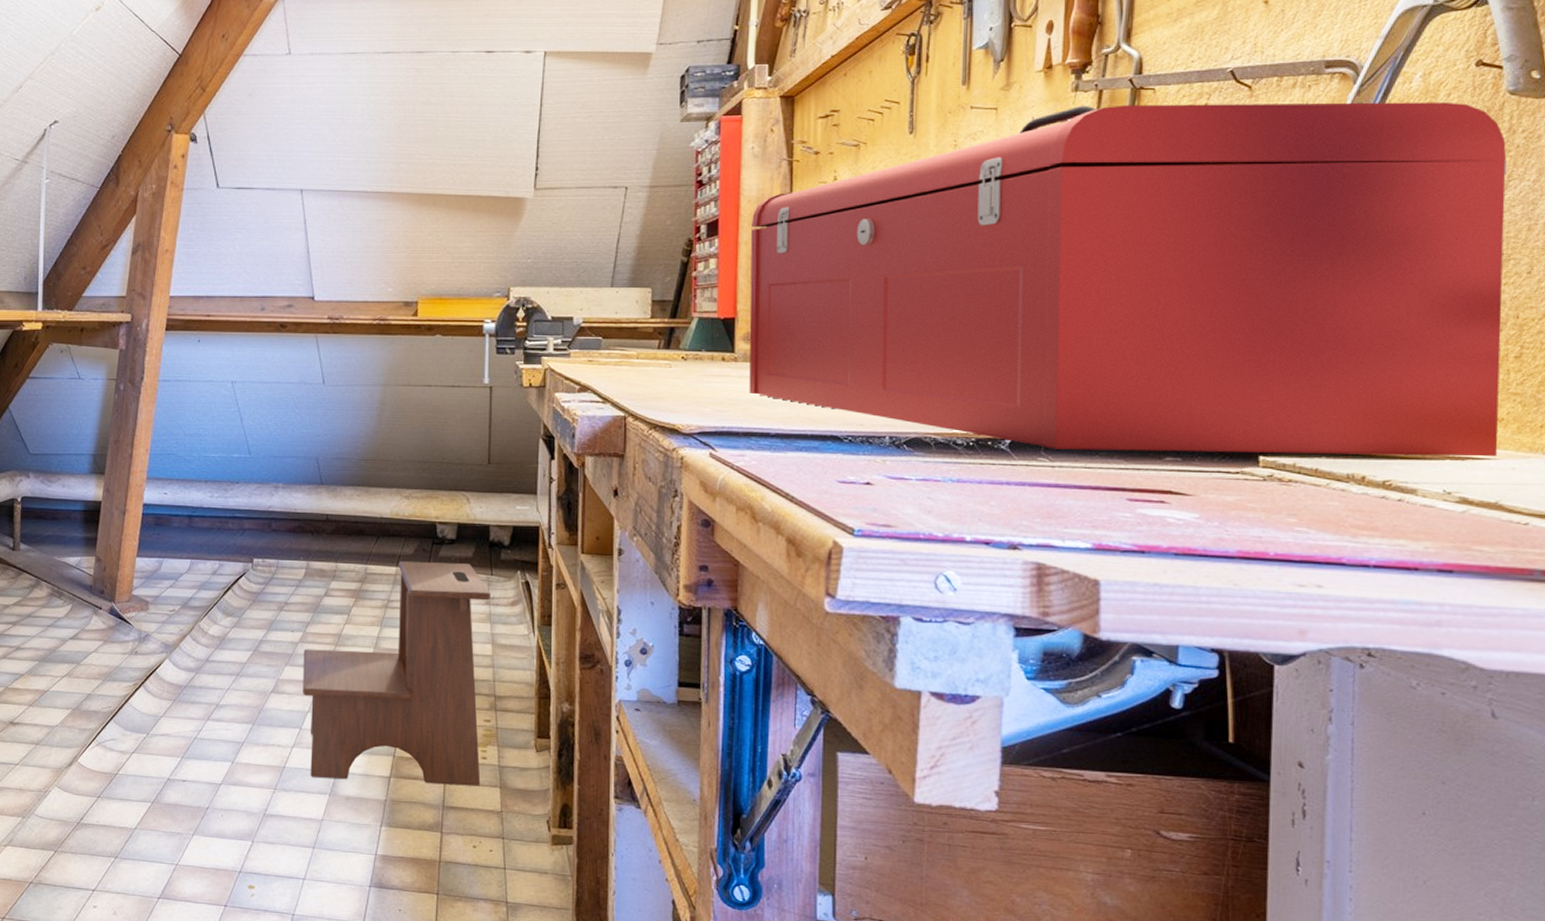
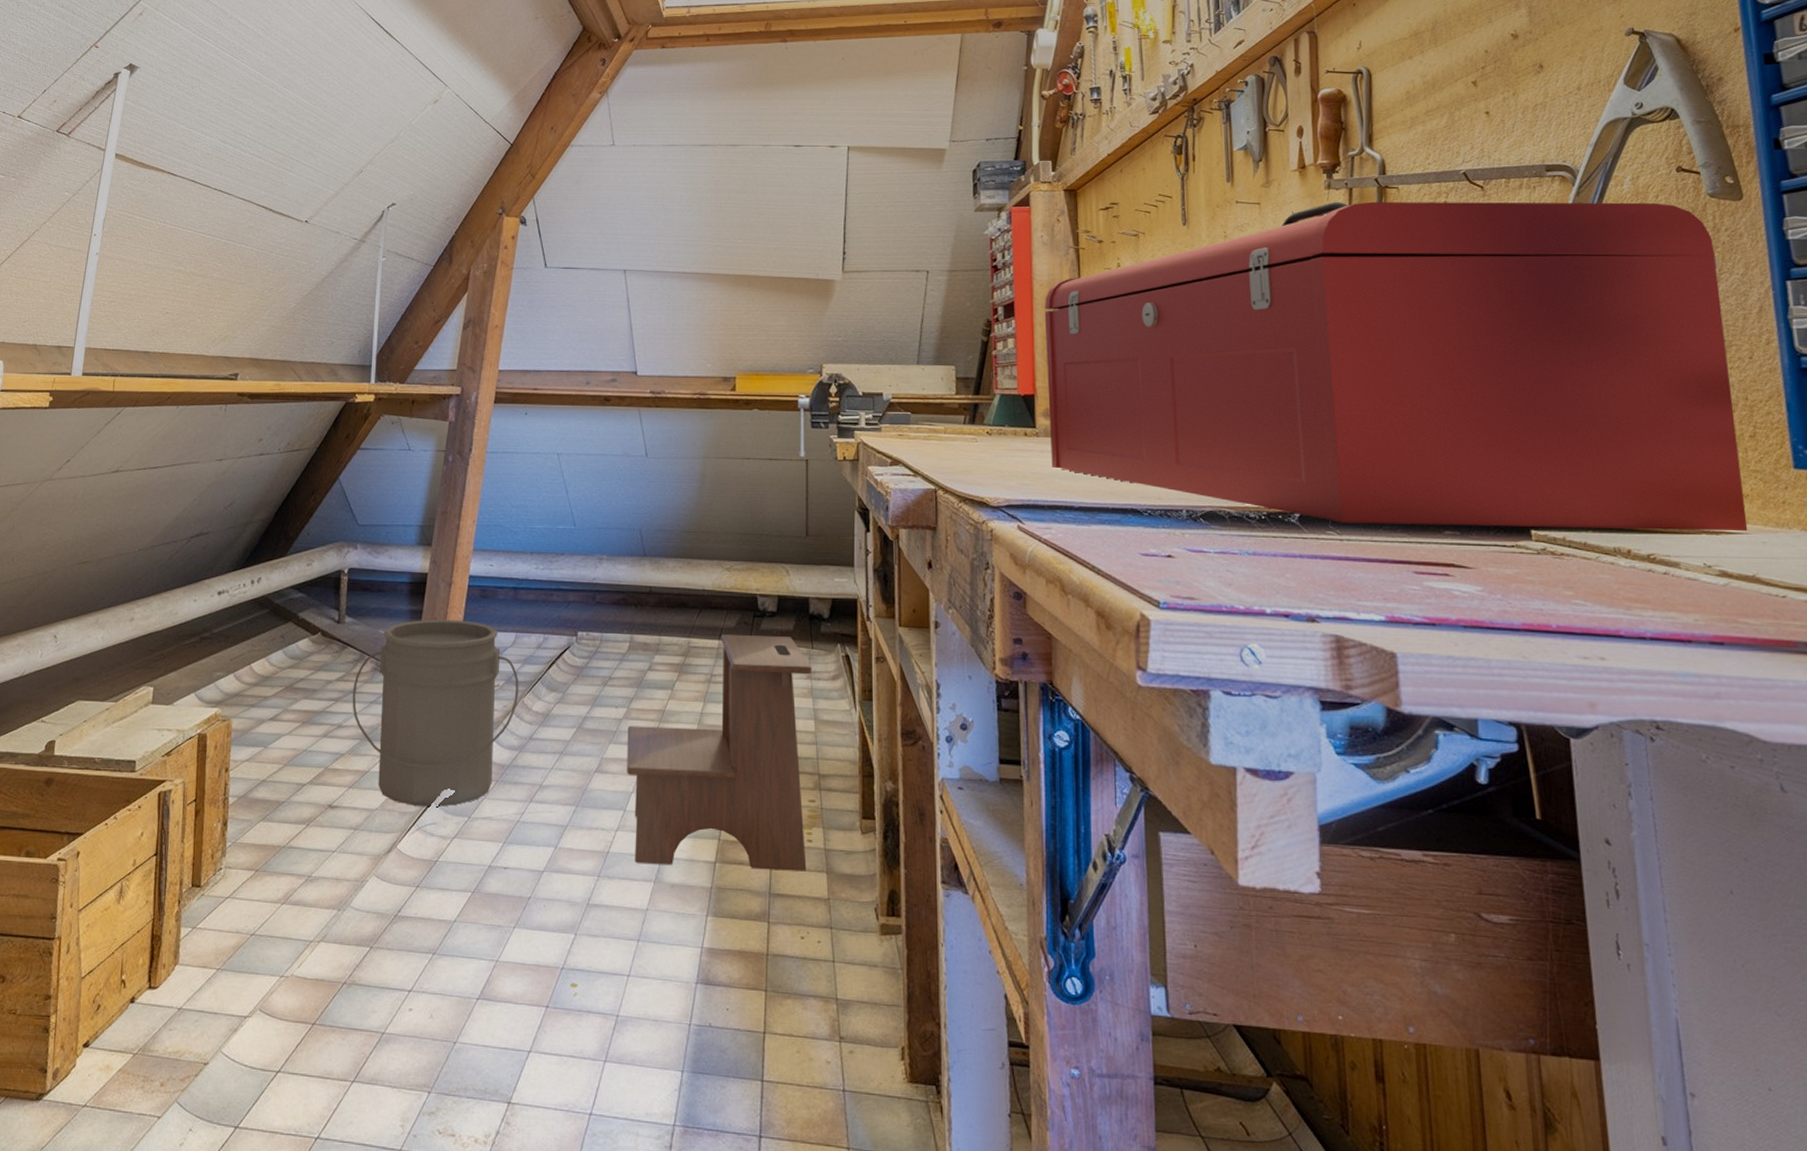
bucket: none [29,546,195,724] -> present [352,619,519,807]

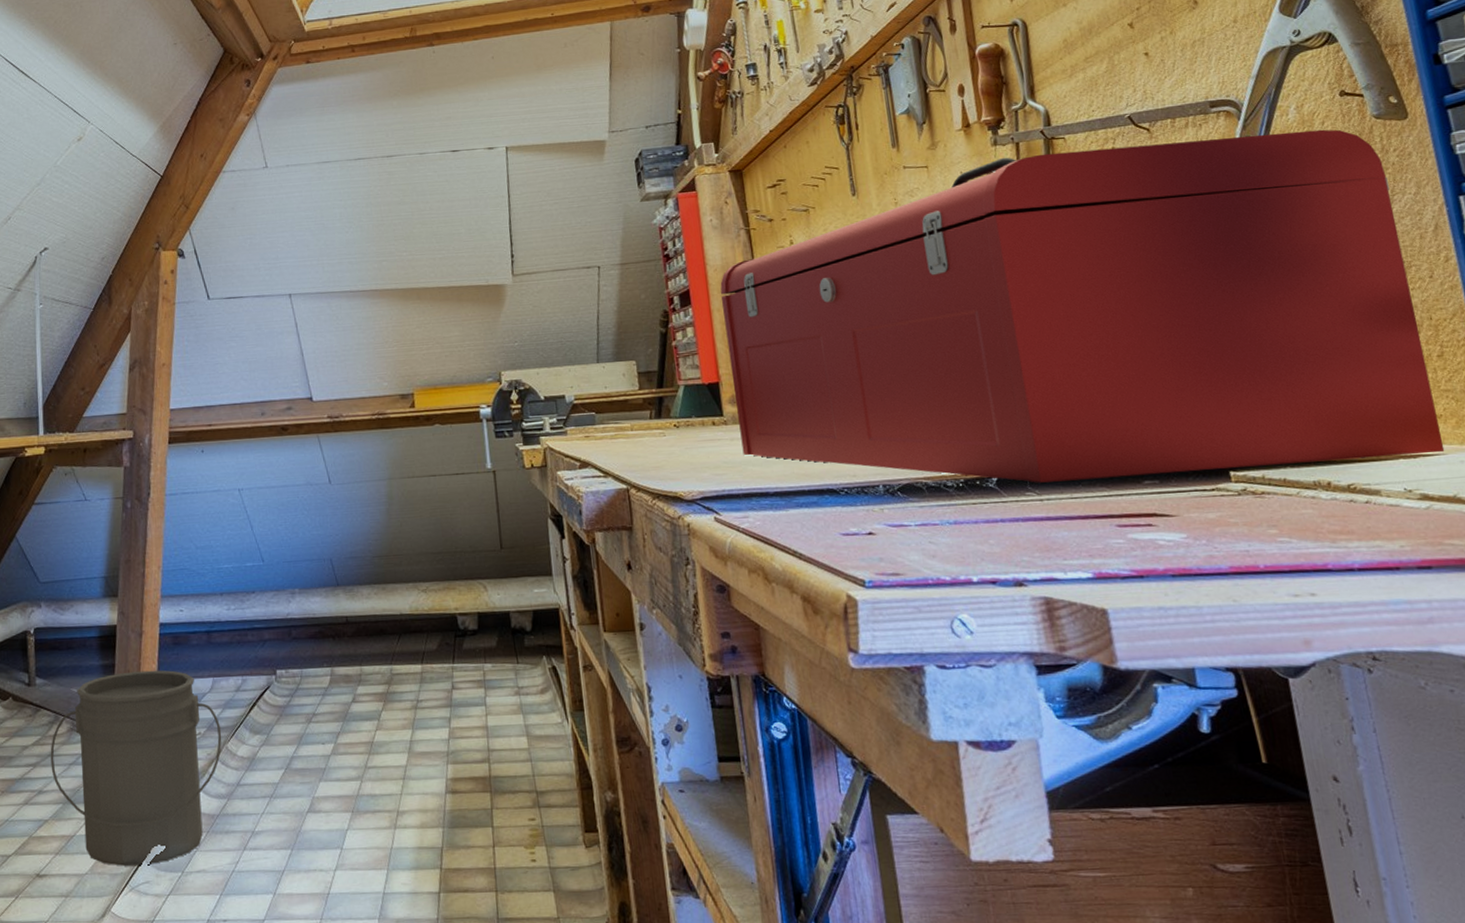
step stool: present [627,635,812,872] -> none [336,654,533,901]

